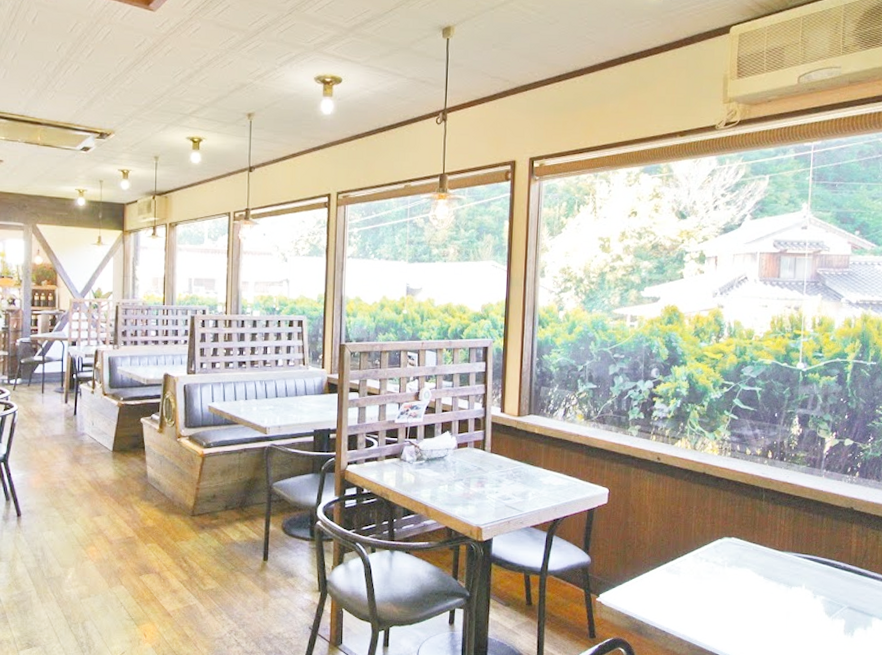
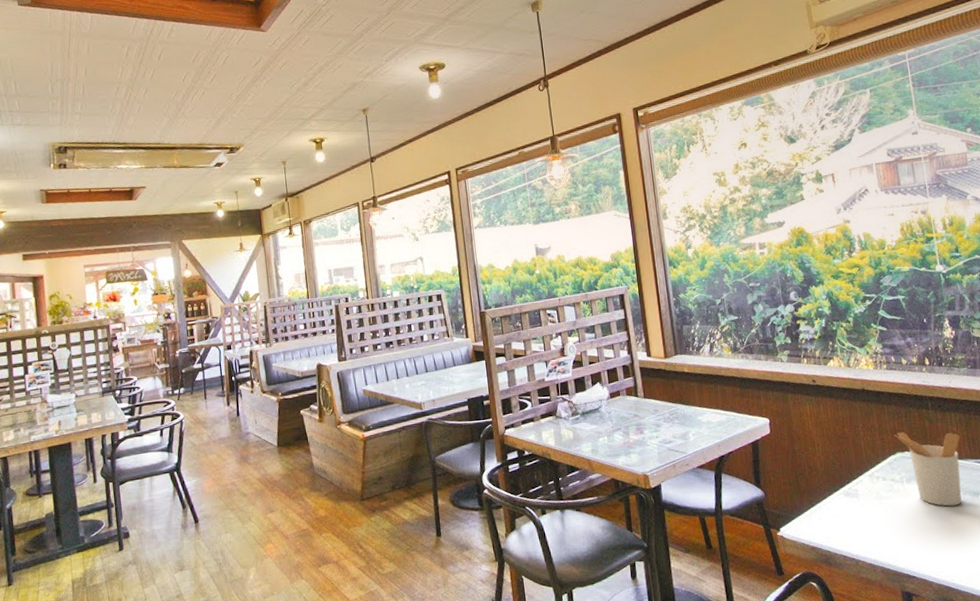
utensil holder: none [725,518,786,594] -> present [895,431,962,507]

